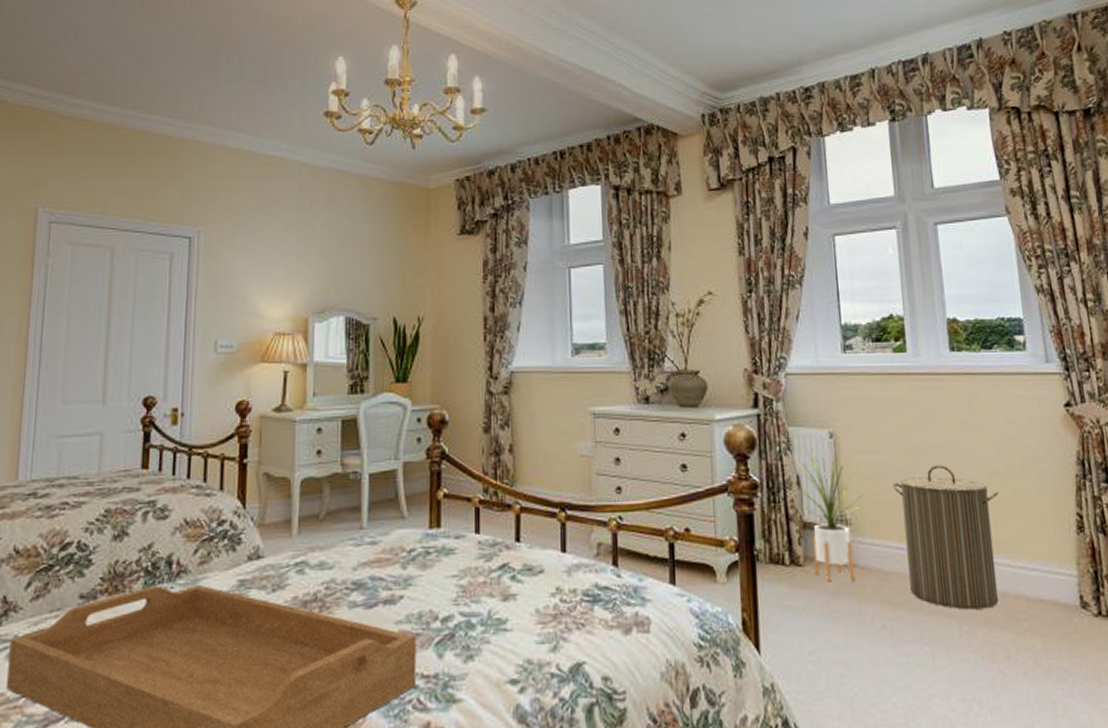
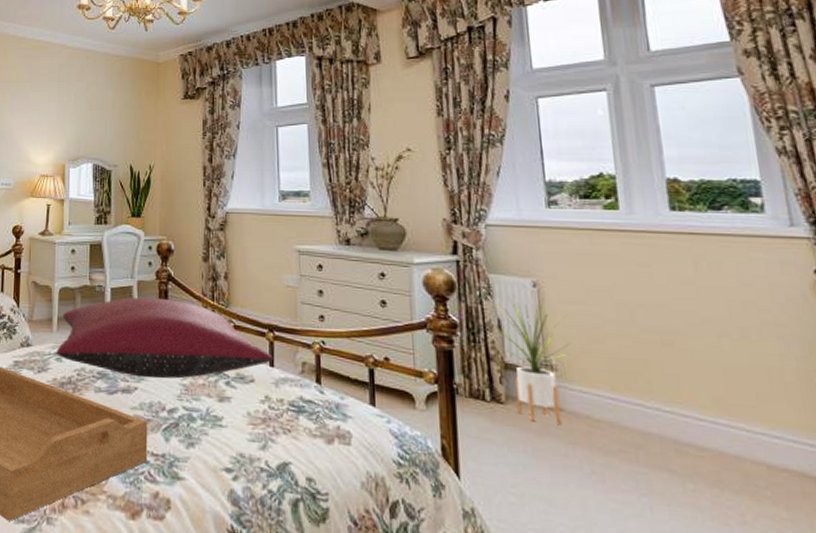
pillow: none [297,481,566,583] -> present [56,297,274,379]
laundry hamper: present [893,465,999,610] -> none [604,321,732,470]

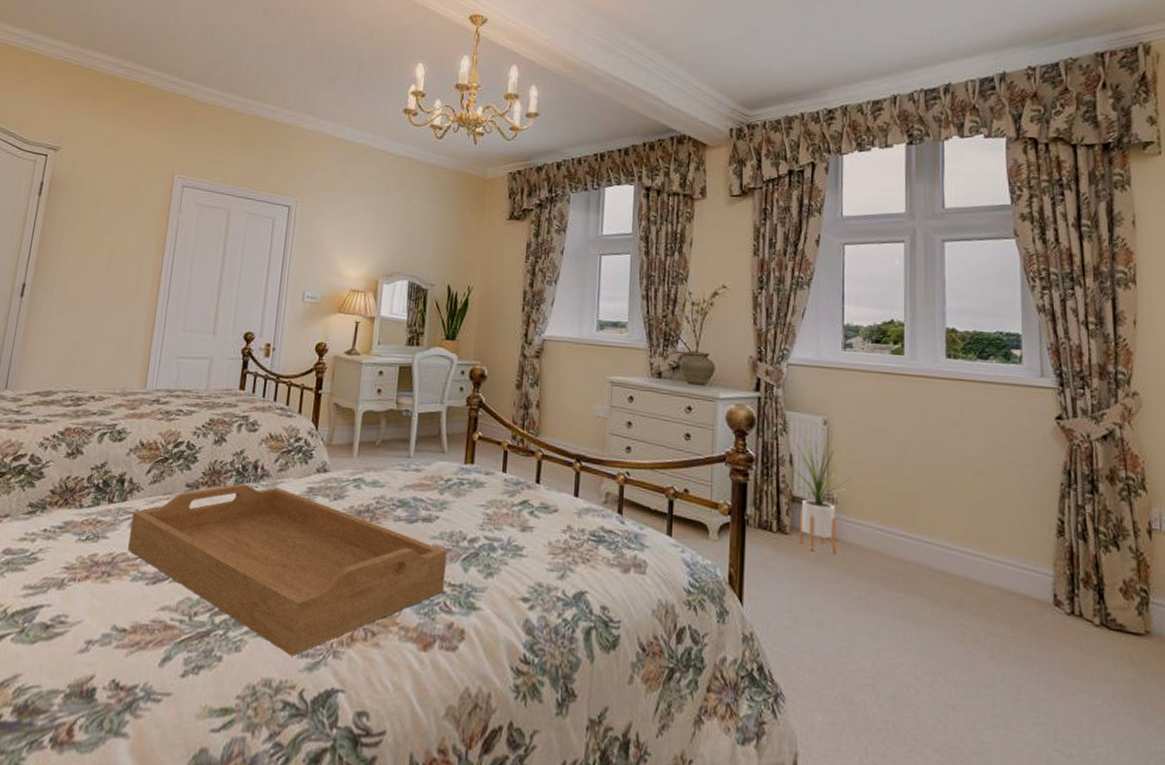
pillow: present [56,297,274,379] -> none [355,423,579,508]

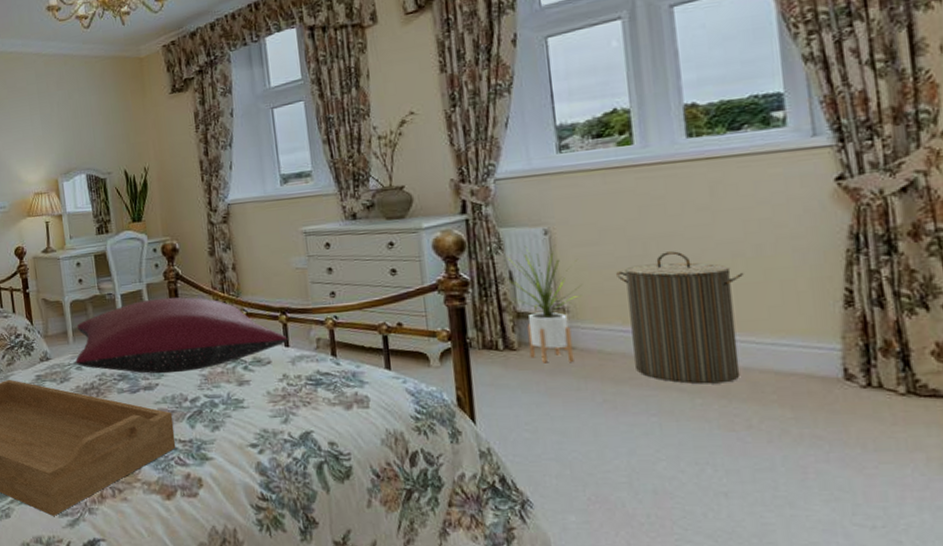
pillow: none [355,423,579,508] -> present [76,297,288,374]
laundry hamper: none [880,459,982,595] -> present [616,251,744,385]

